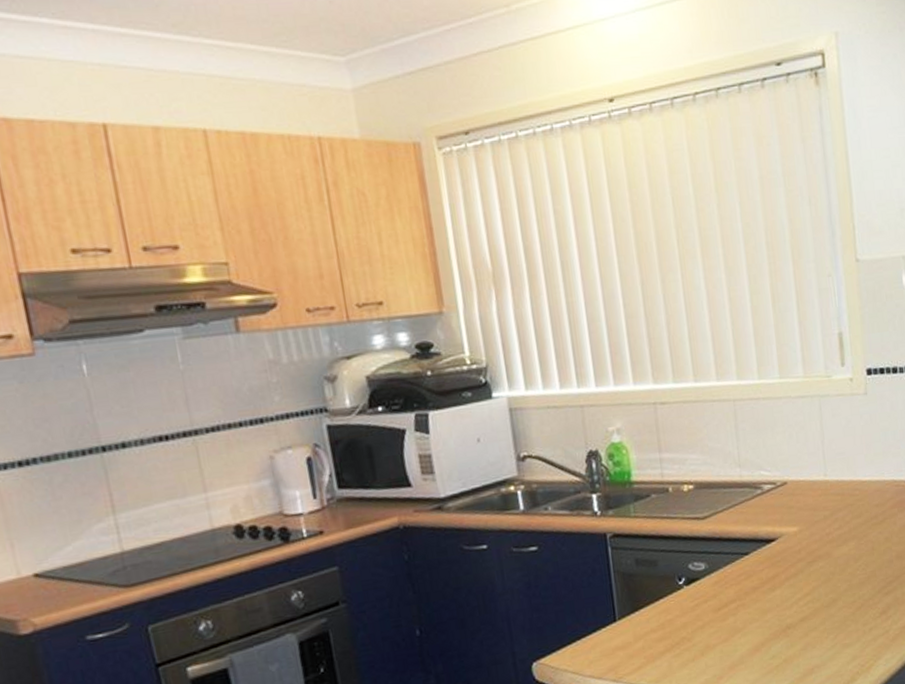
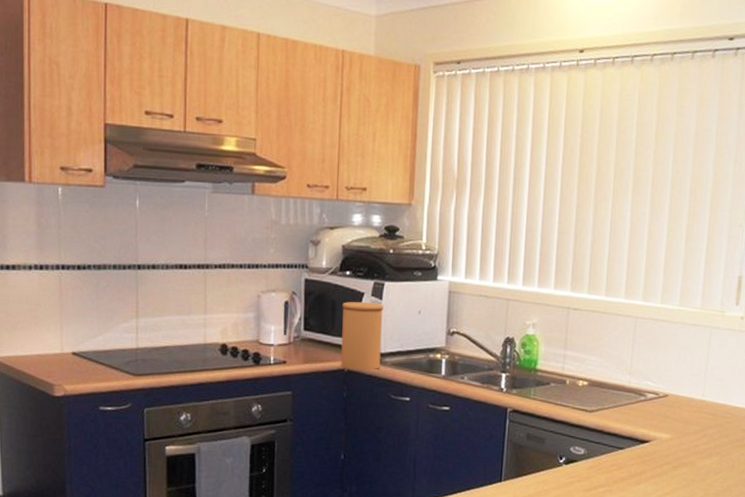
canister: none [380,438,444,526] -> present [341,301,384,371]

